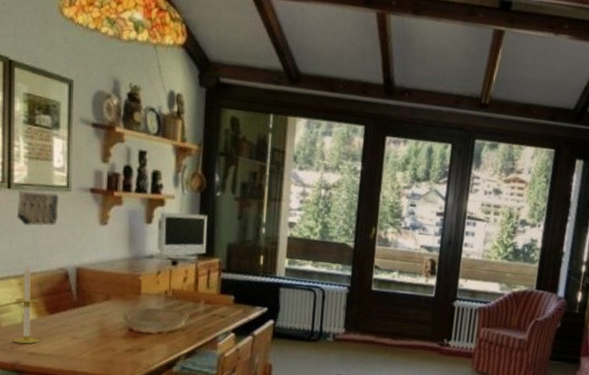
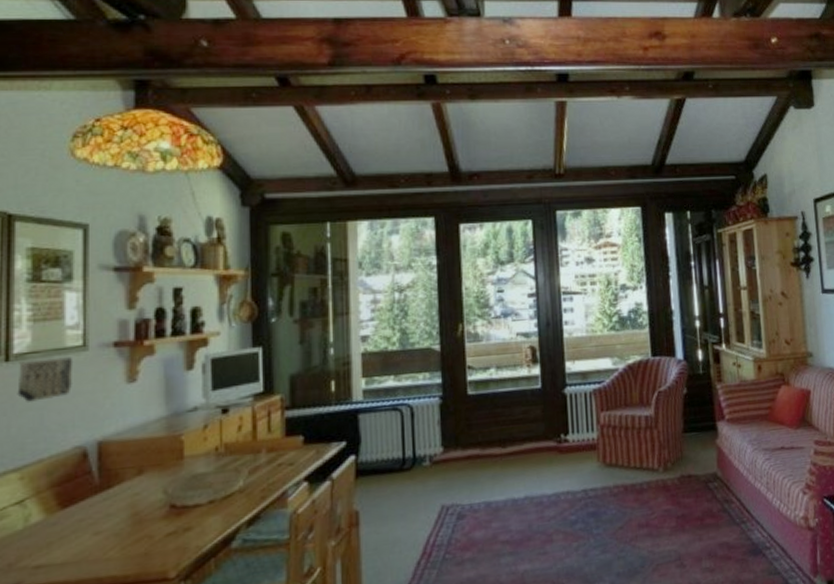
candle: present [13,265,39,344] -> none [11,452,48,558]

